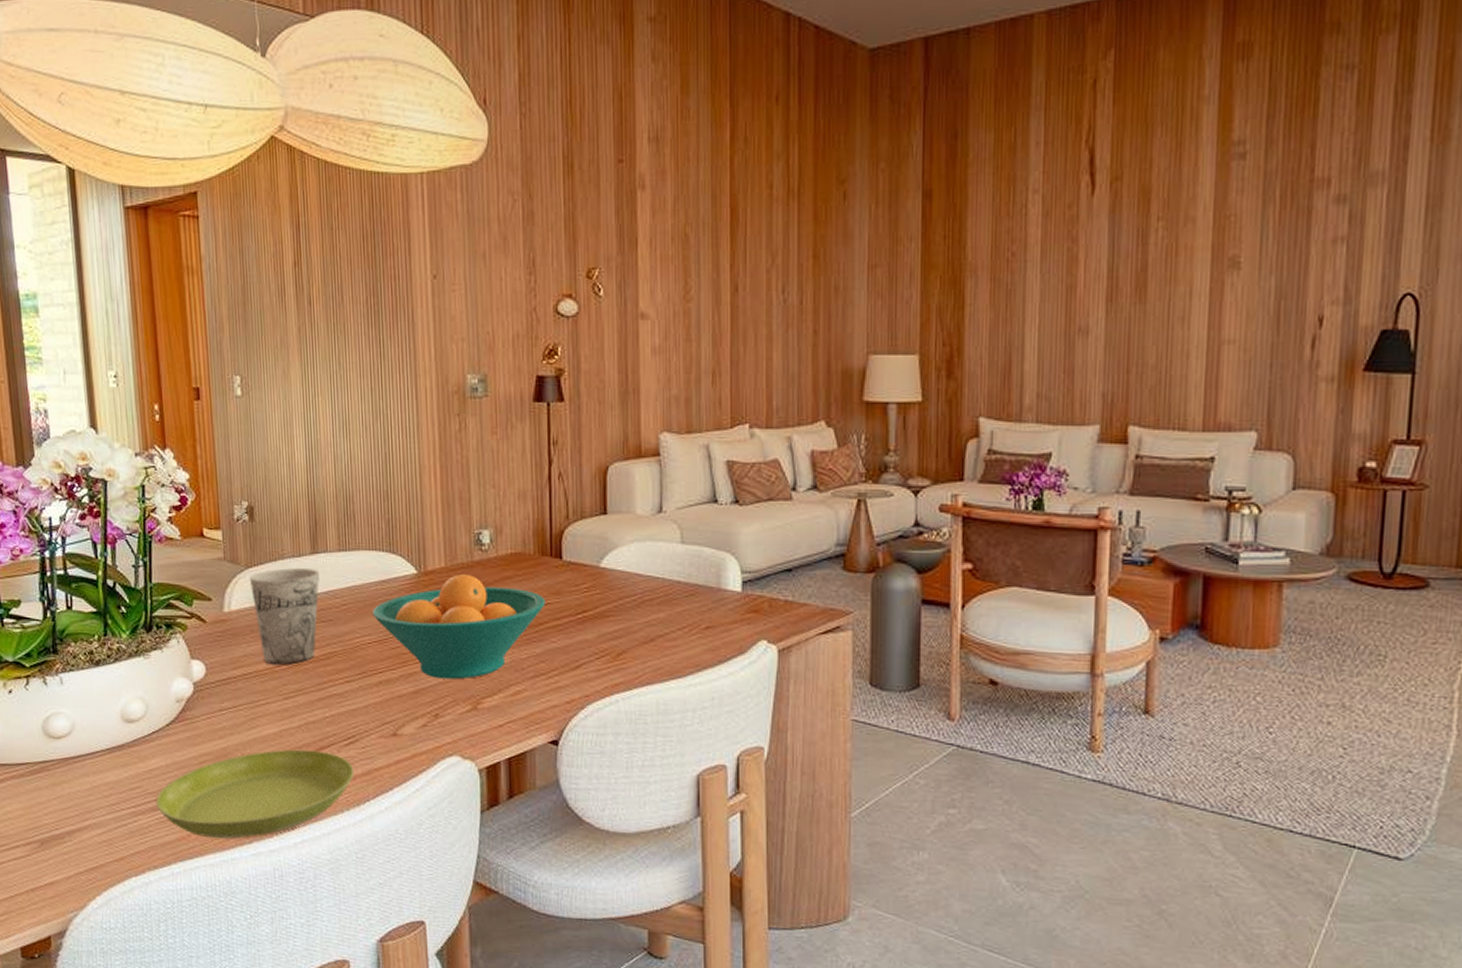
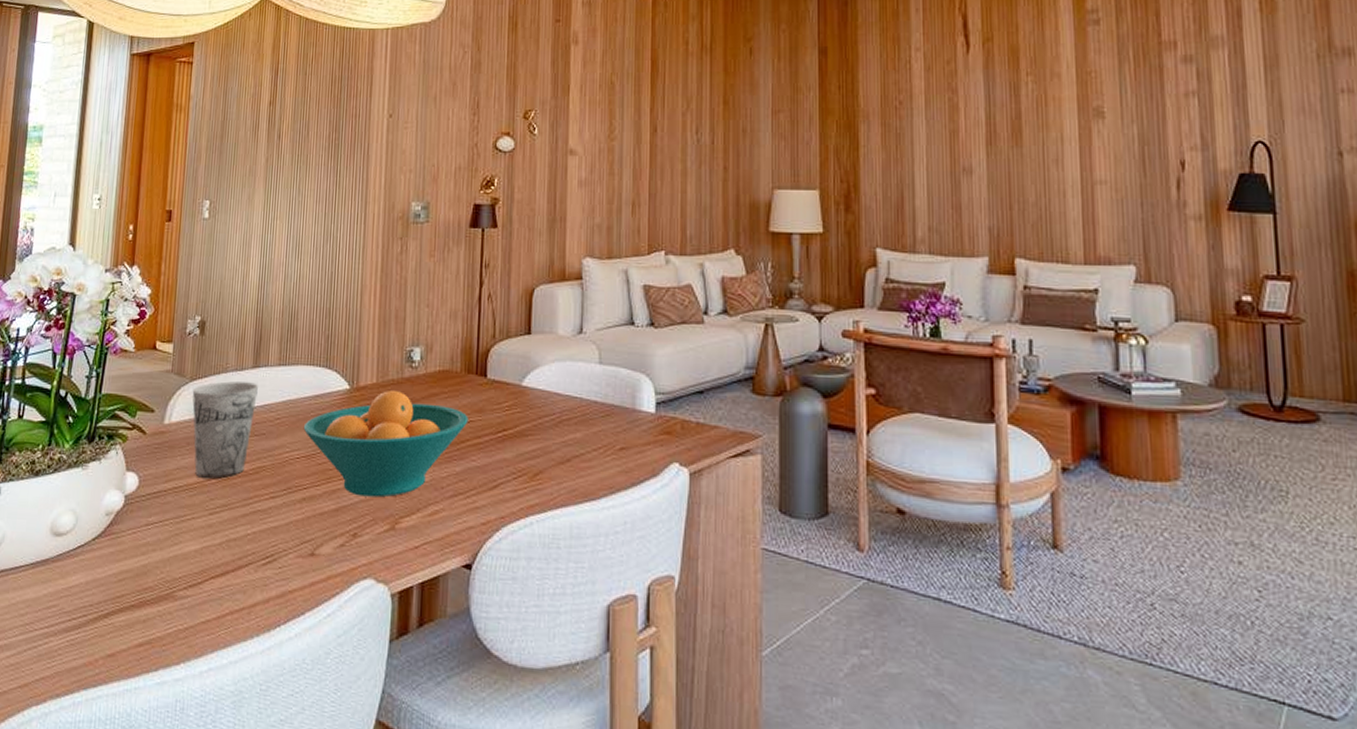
saucer: present [156,749,355,839] -> none [69,567,269,666]

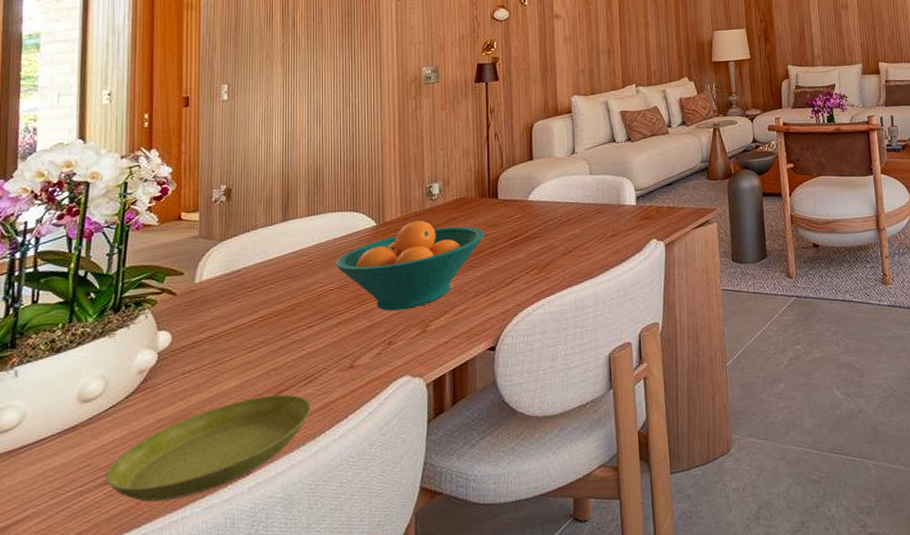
saucer: none [69,567,269,666] -> present [106,394,312,503]
cup: present [192,381,258,479] -> none [222,234,288,323]

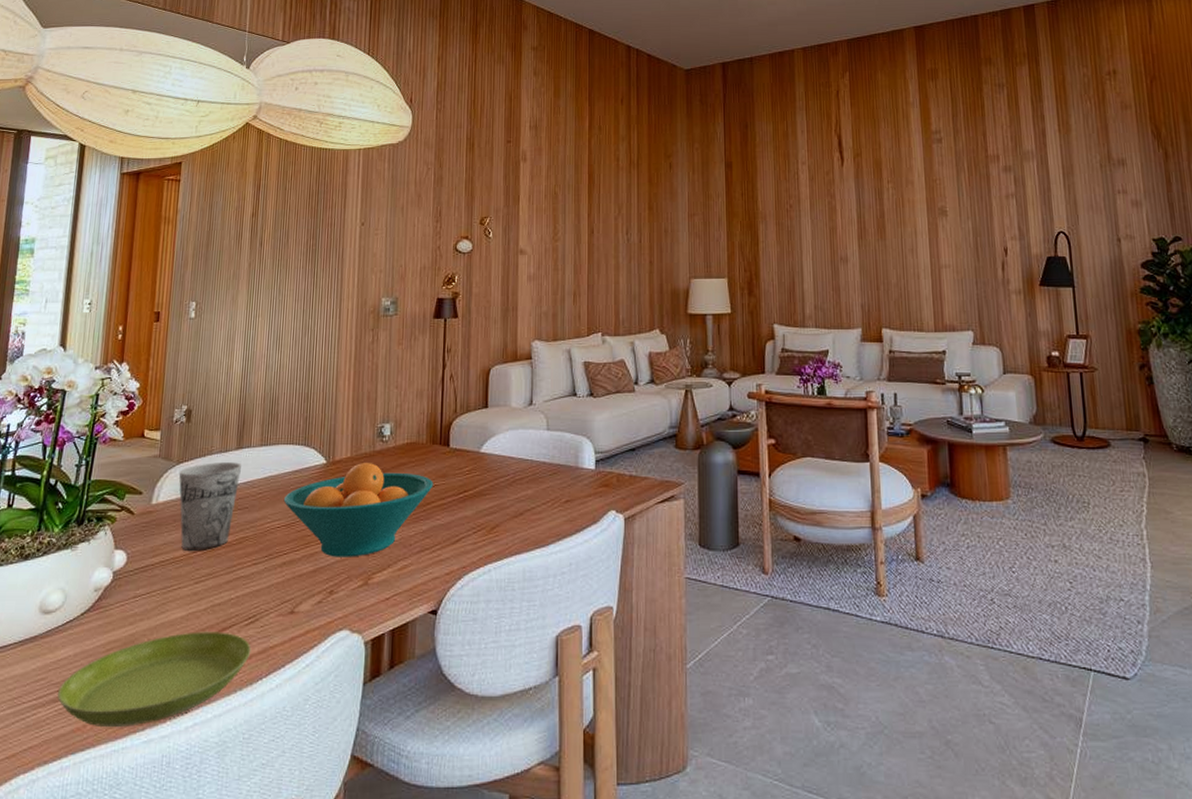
cup: none [222,234,288,323] -> present [179,462,241,551]

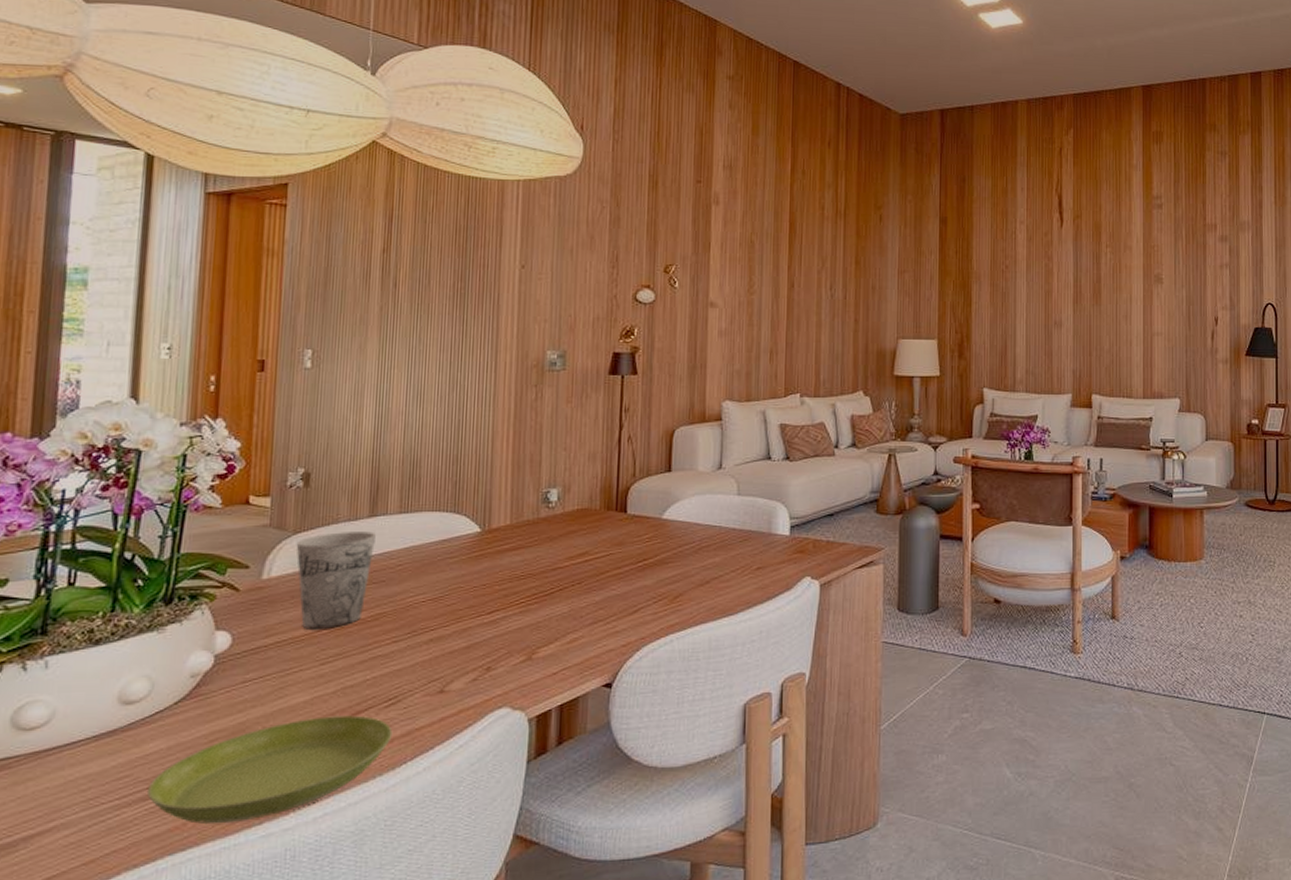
fruit bowl: present [283,462,433,557] -> none [429,529,608,632]

